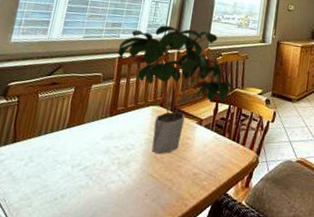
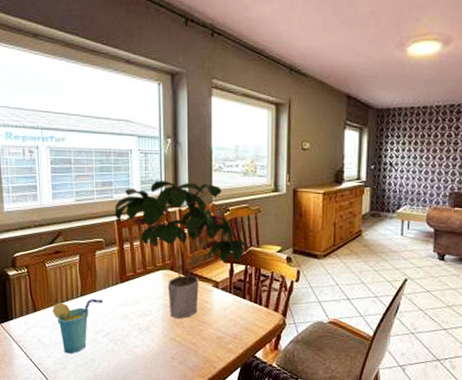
cup: none [32,130,88,189] -> present [52,298,103,354]

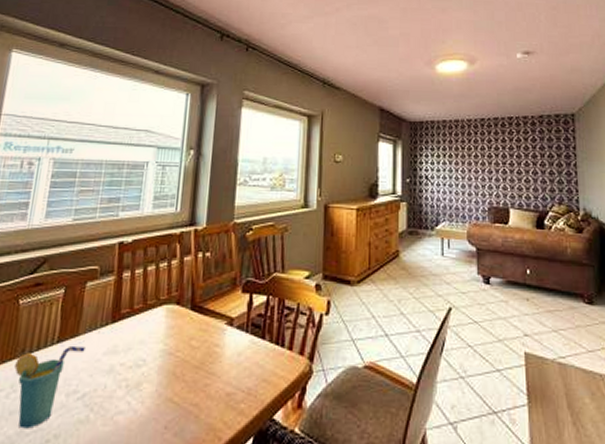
potted plant: present [115,181,248,319] -> none [118,196,271,369]

